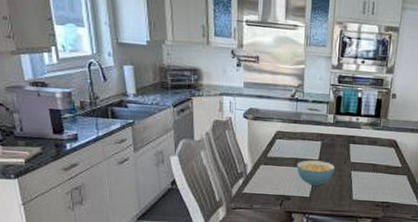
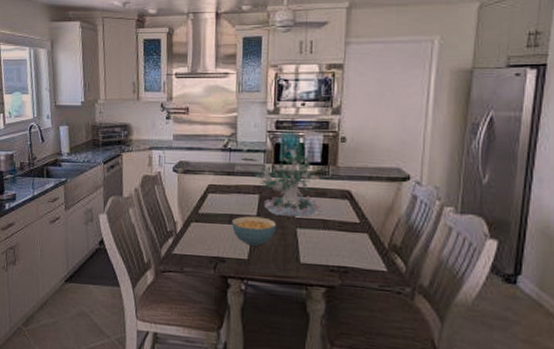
plant: none [318,94,372,162] -> present [255,141,321,217]

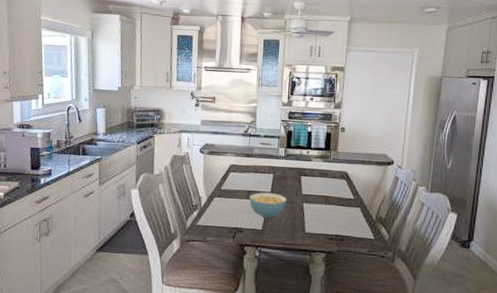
plant: present [255,141,321,217] -> none [270,129,323,194]

